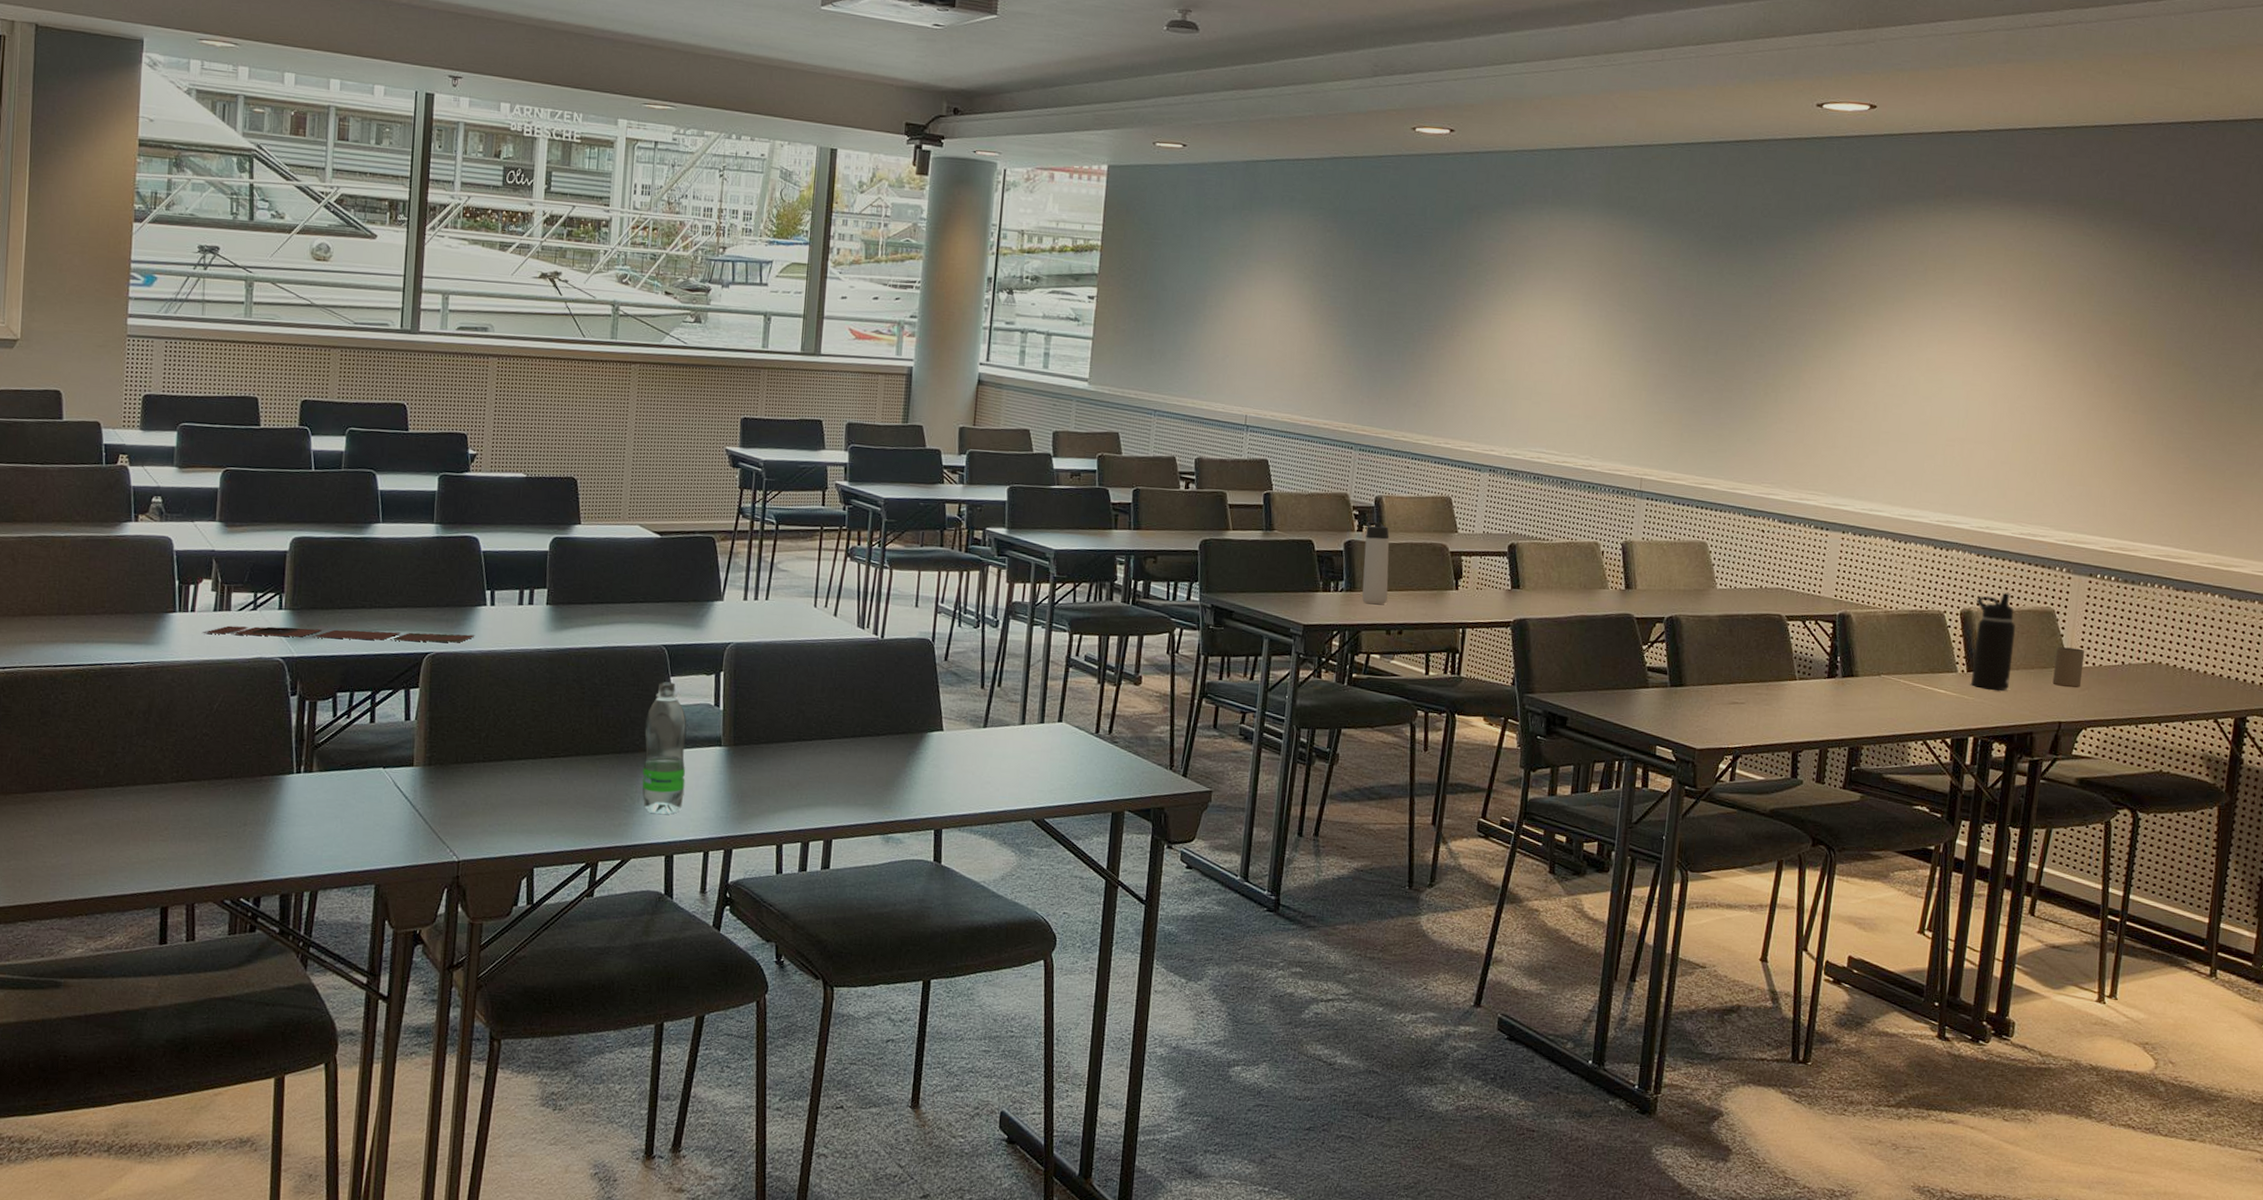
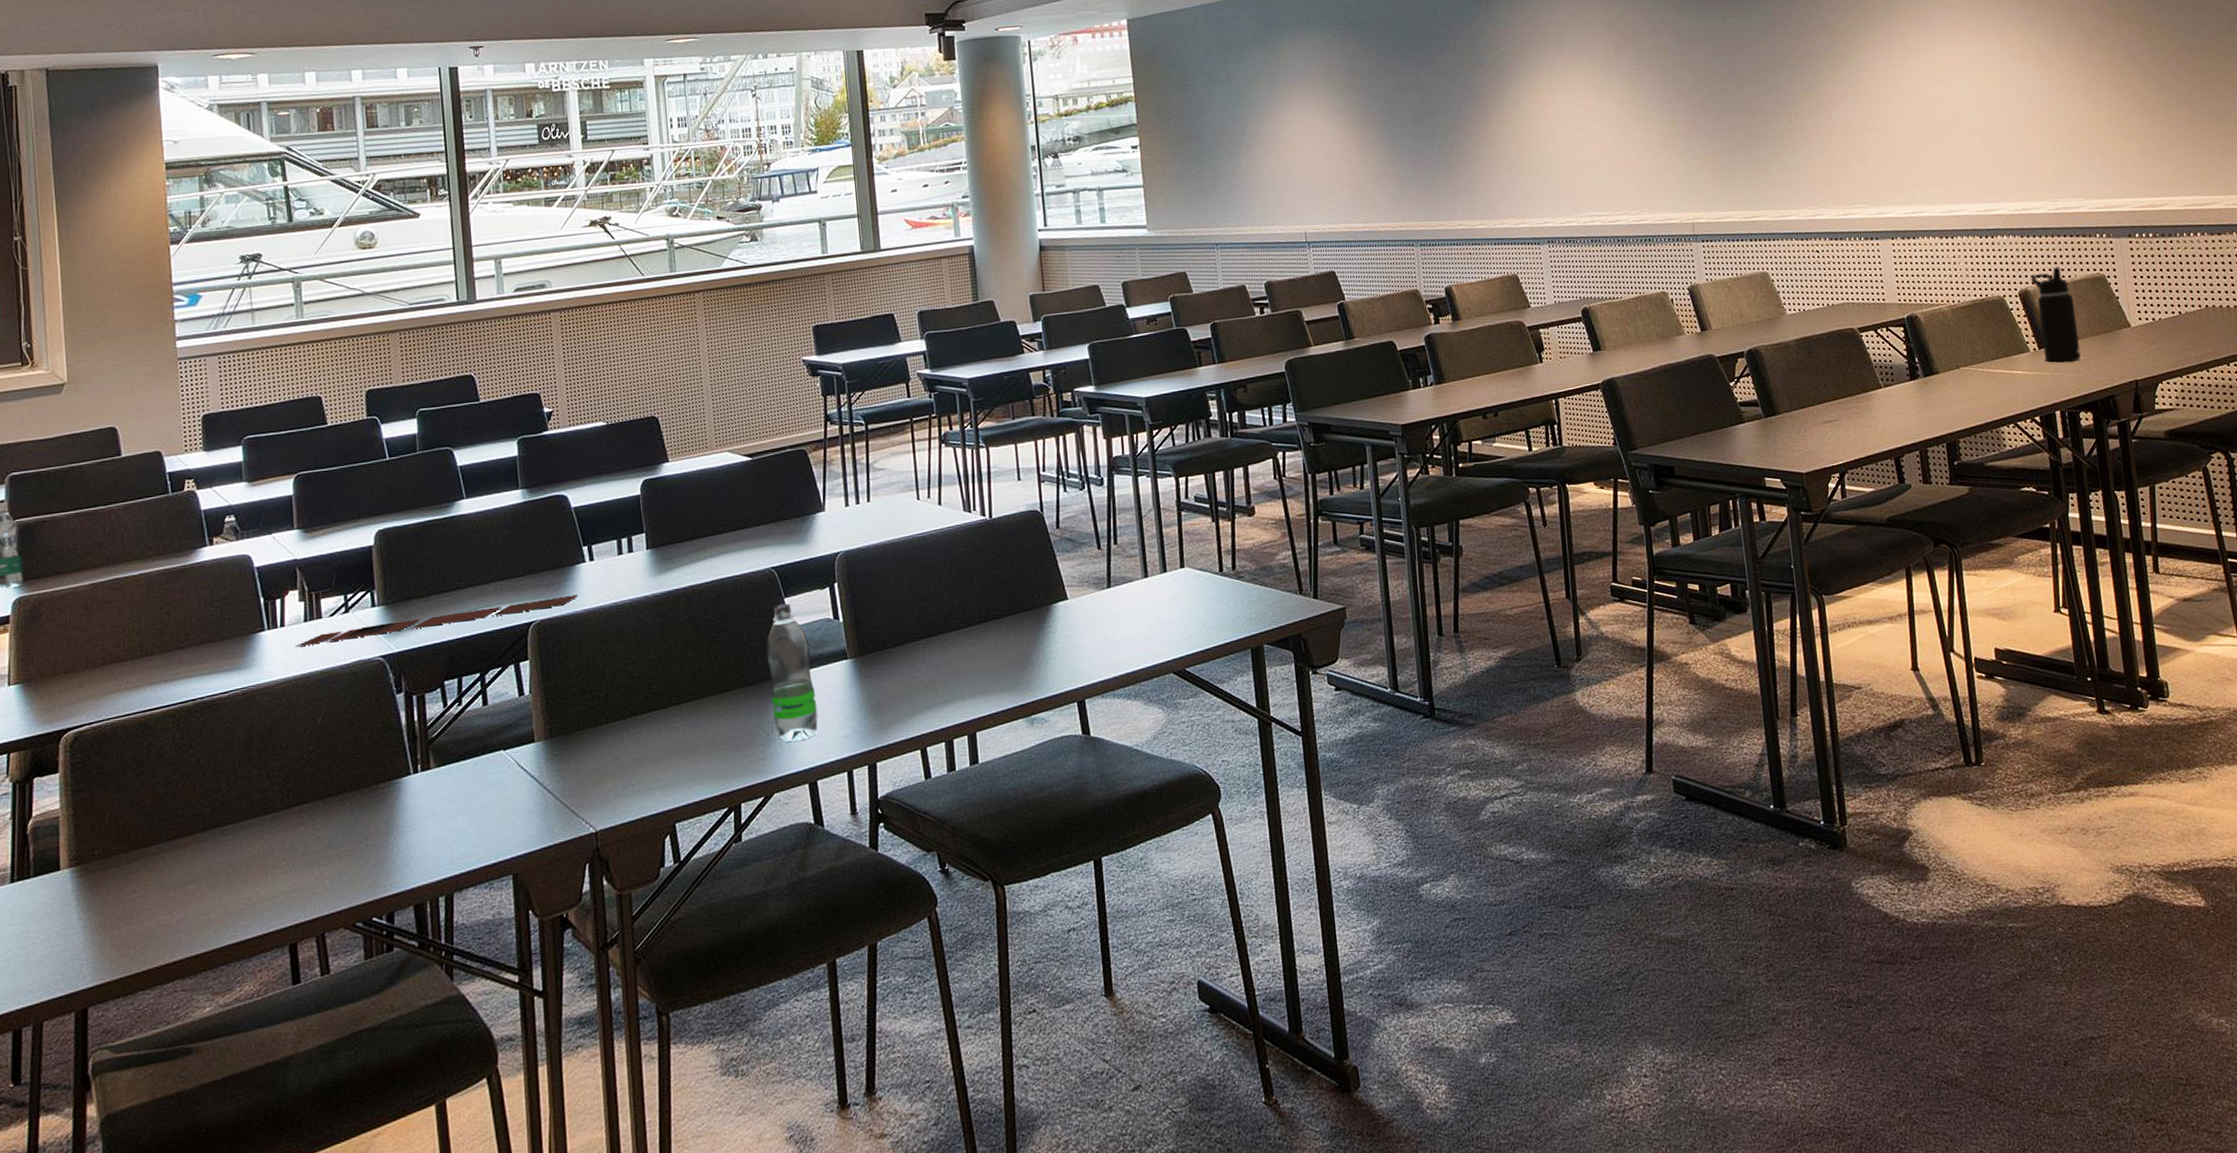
thermos bottle: present [1362,521,1390,605] -> none [1441,311,1477,393]
cup: present [2052,647,2085,688] -> none [2115,307,2146,347]

